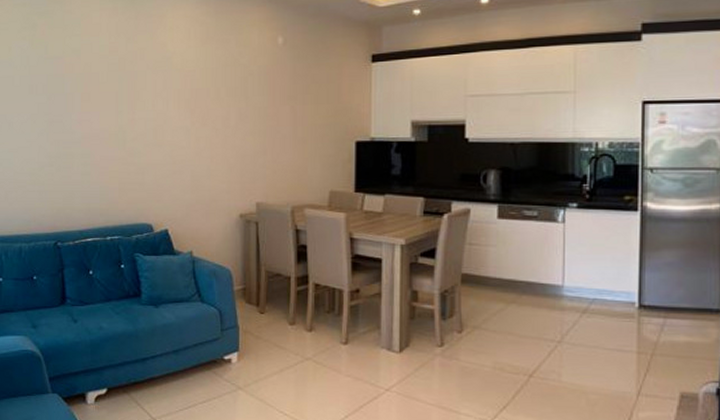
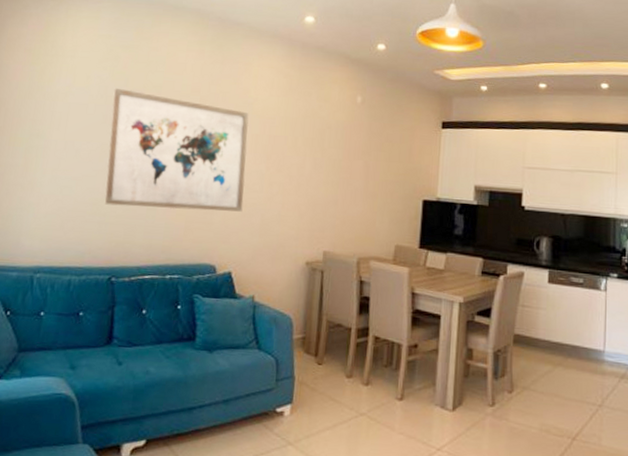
wall art: none [35,56,172,174] -> present [105,88,249,212]

